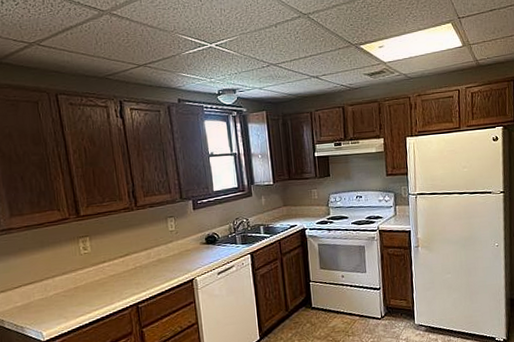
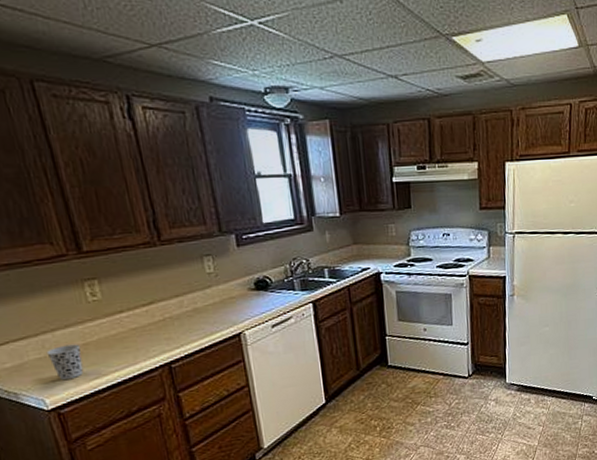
cup: none [47,287,73,317] -> present [46,344,84,380]

